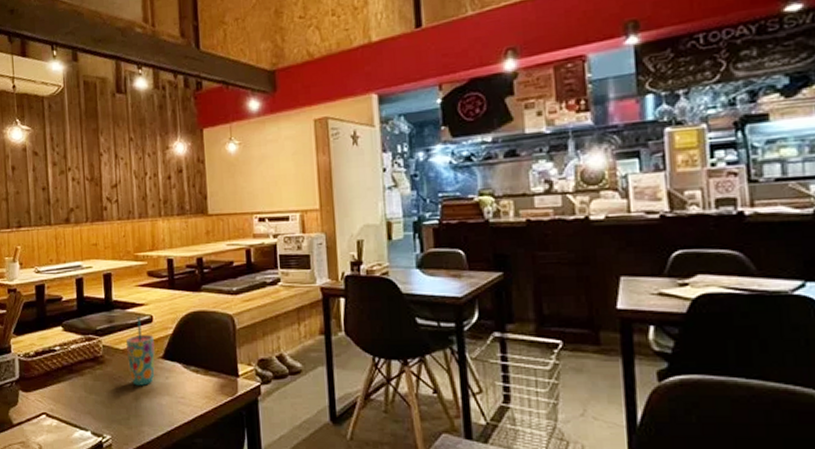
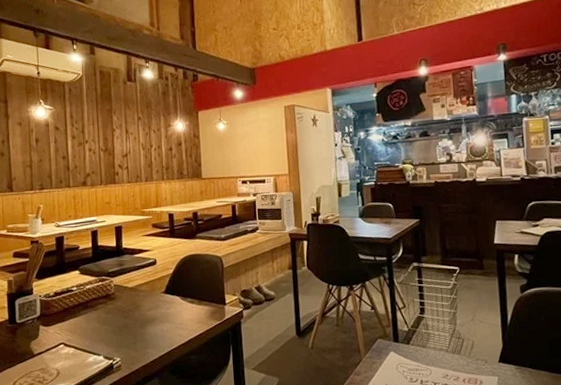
cup: present [126,316,155,386] -> none [134,260,158,316]

